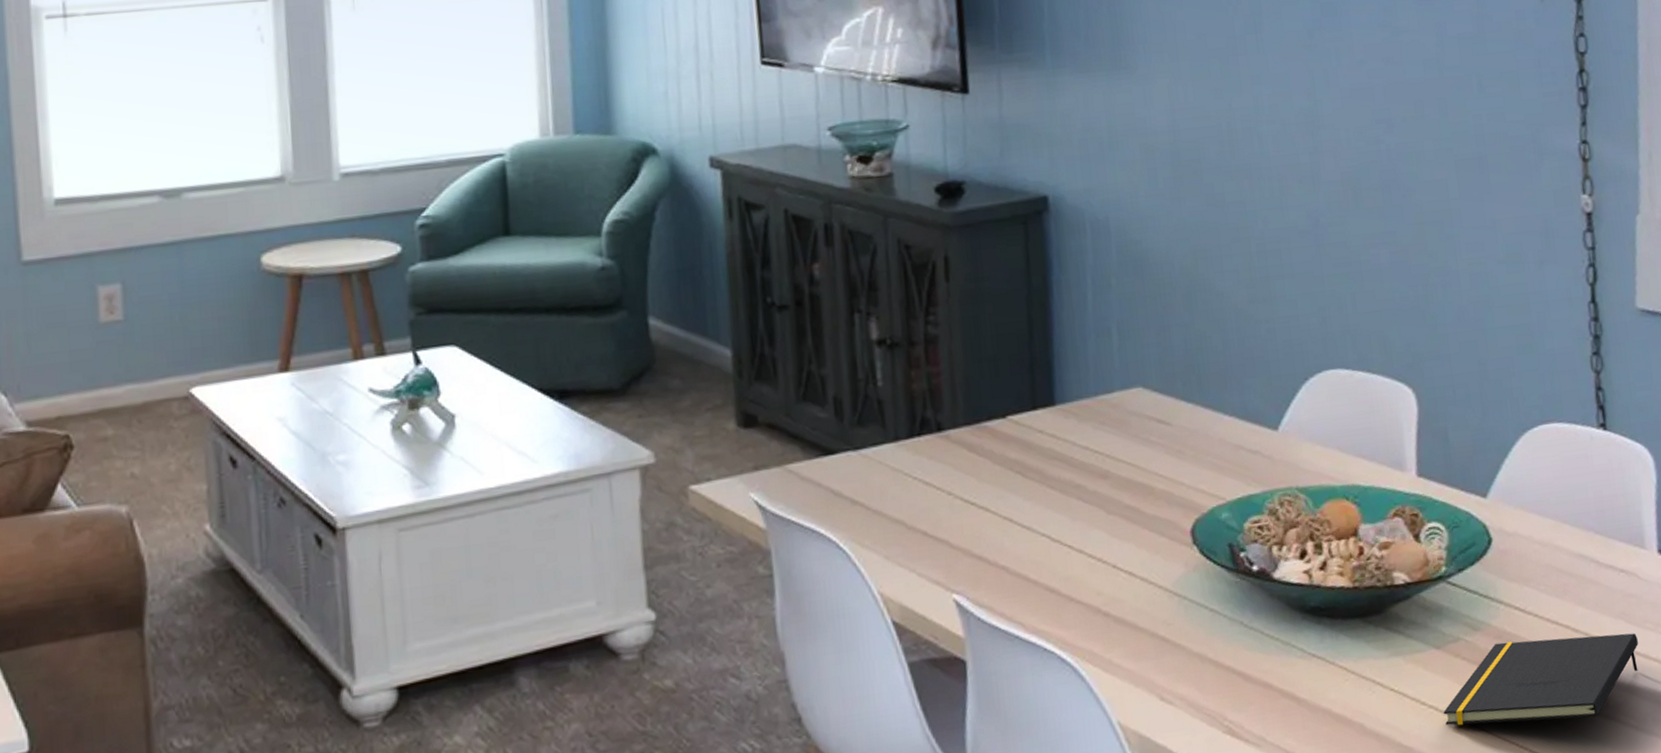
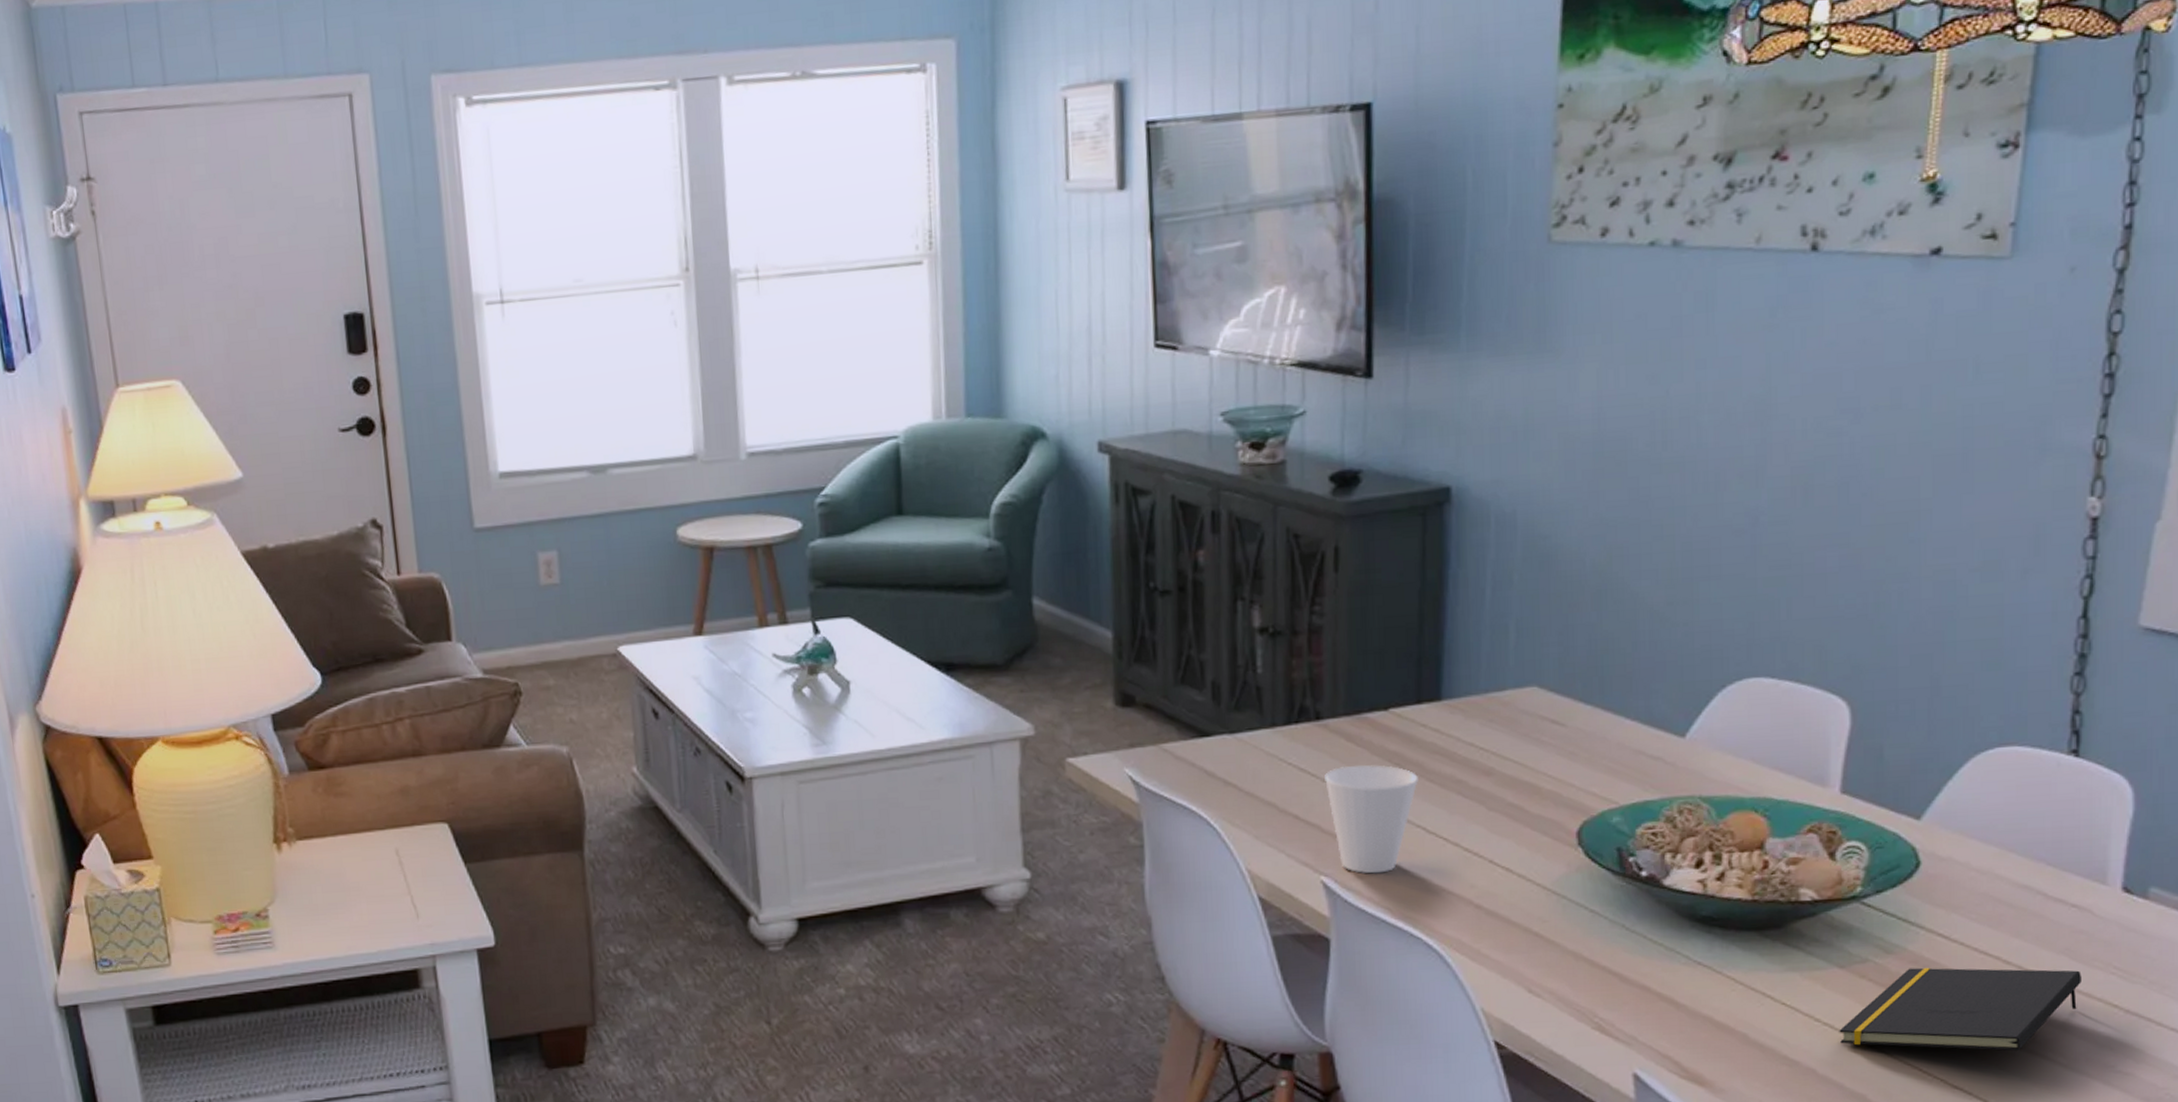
cup: none [950,474,1040,588] -> present [1325,765,1418,874]

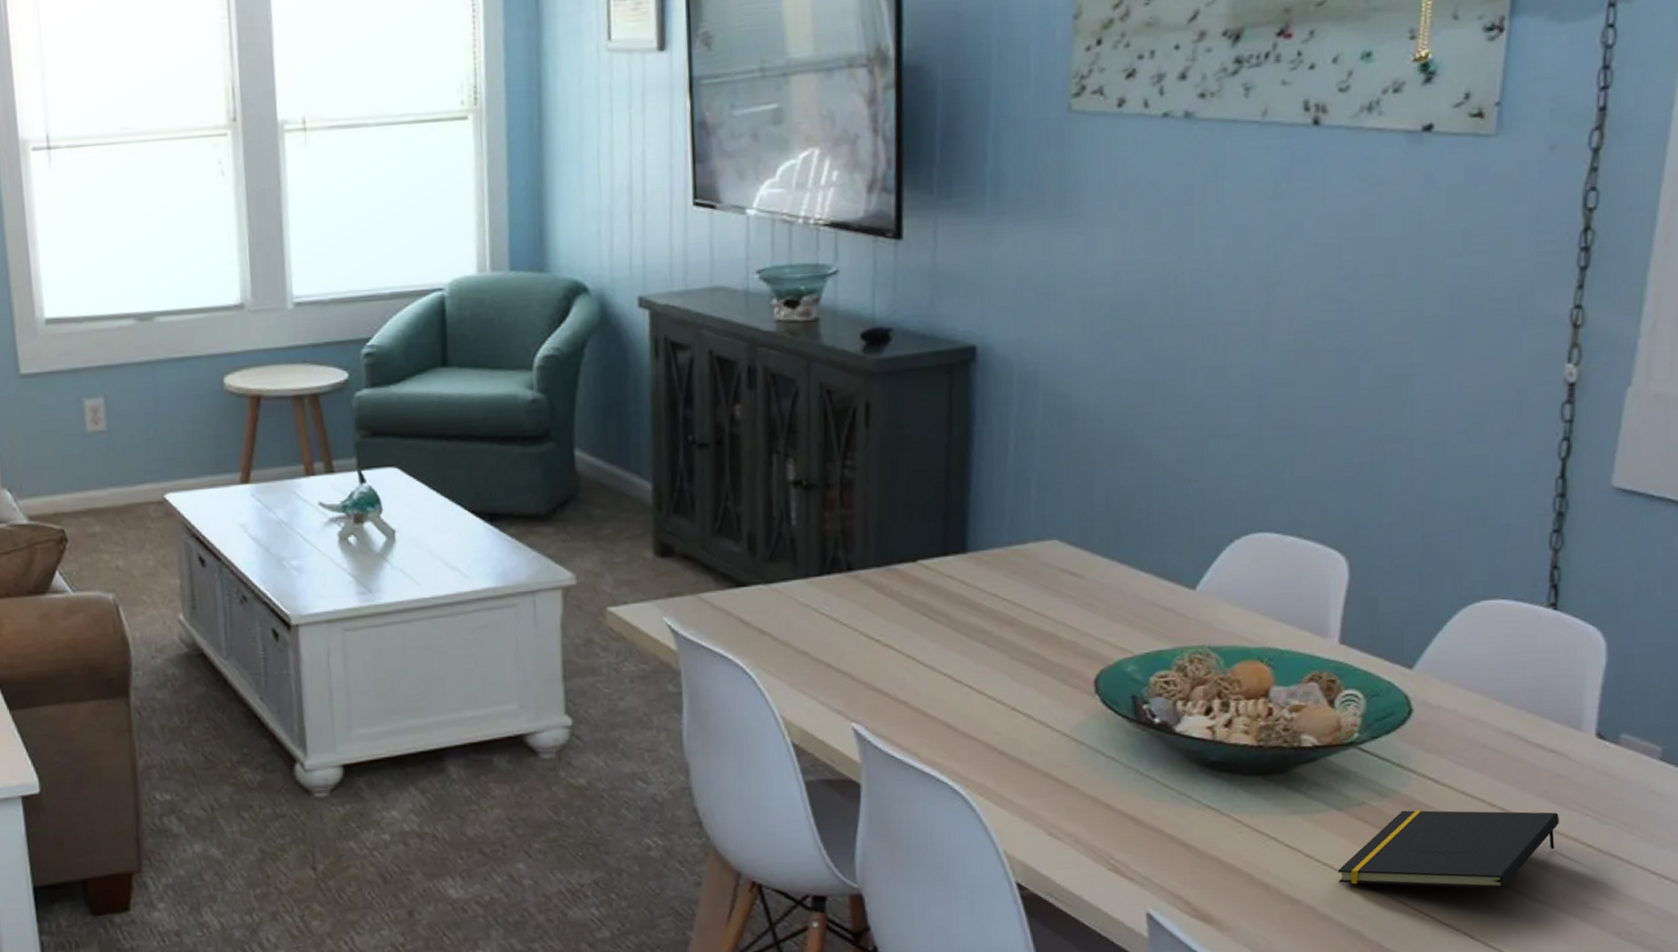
cup: present [1325,765,1418,874] -> none [856,615,945,721]

